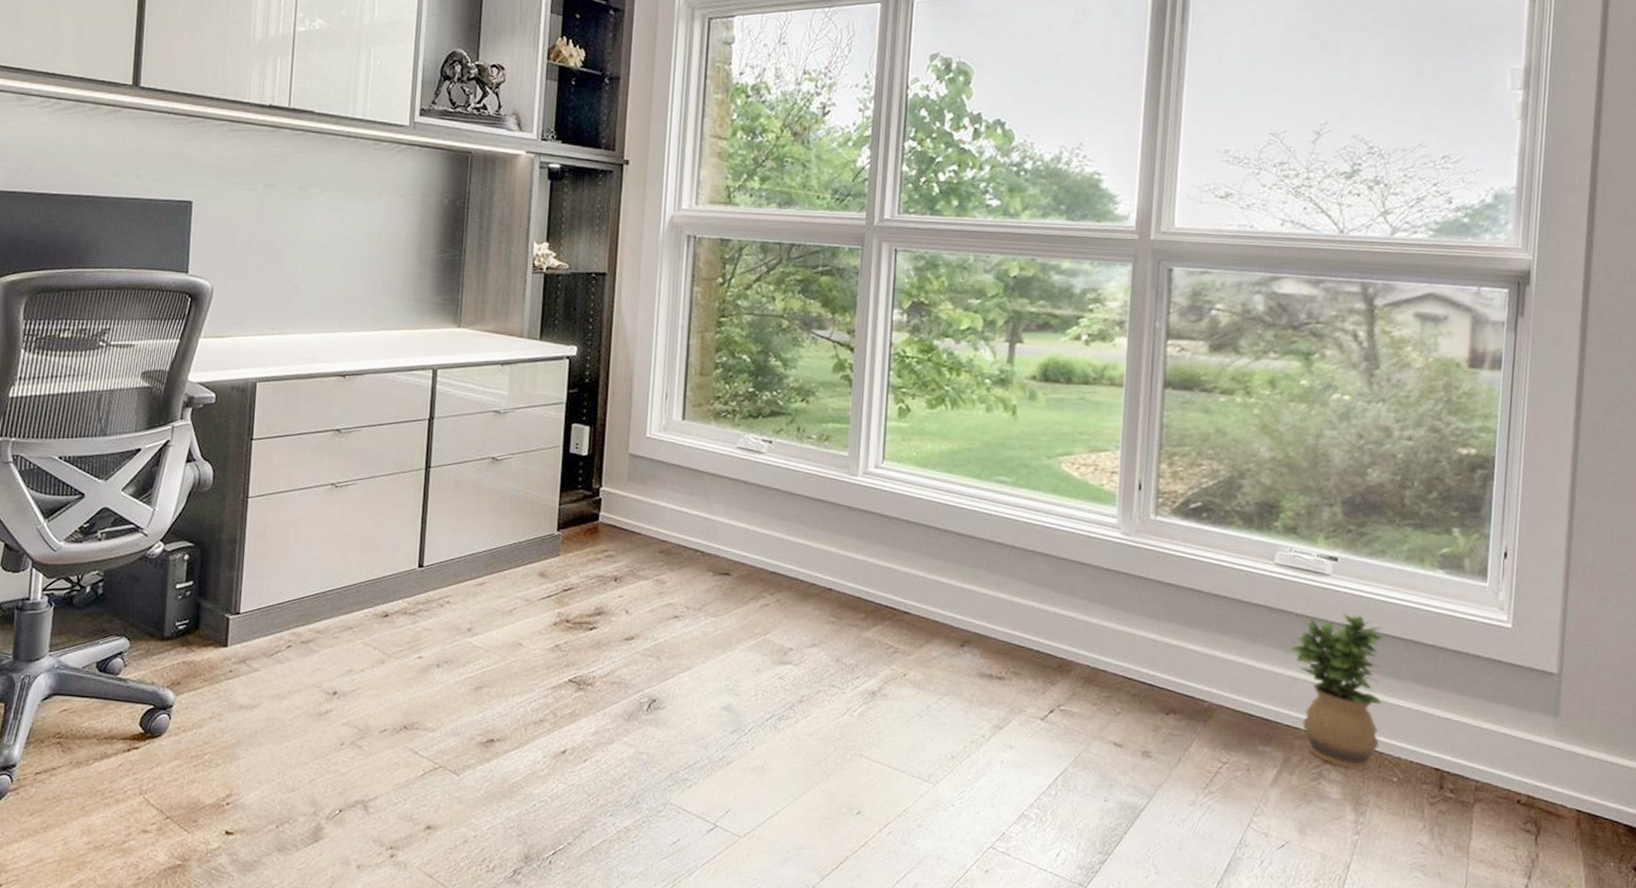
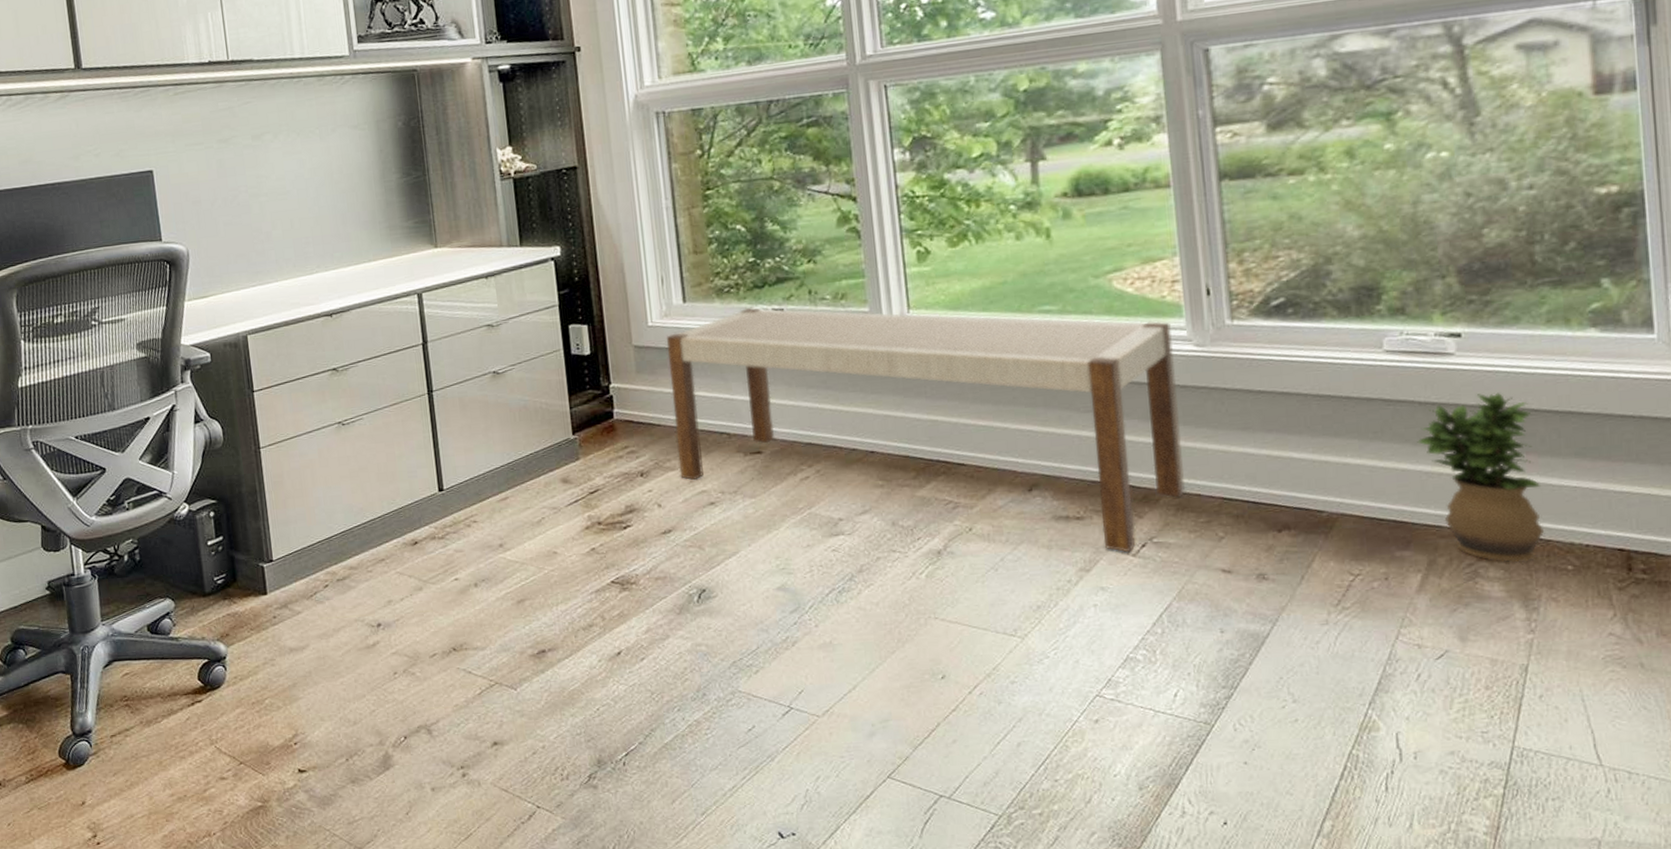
bench: none [651,435,1104,716] -> present [666,308,1185,553]

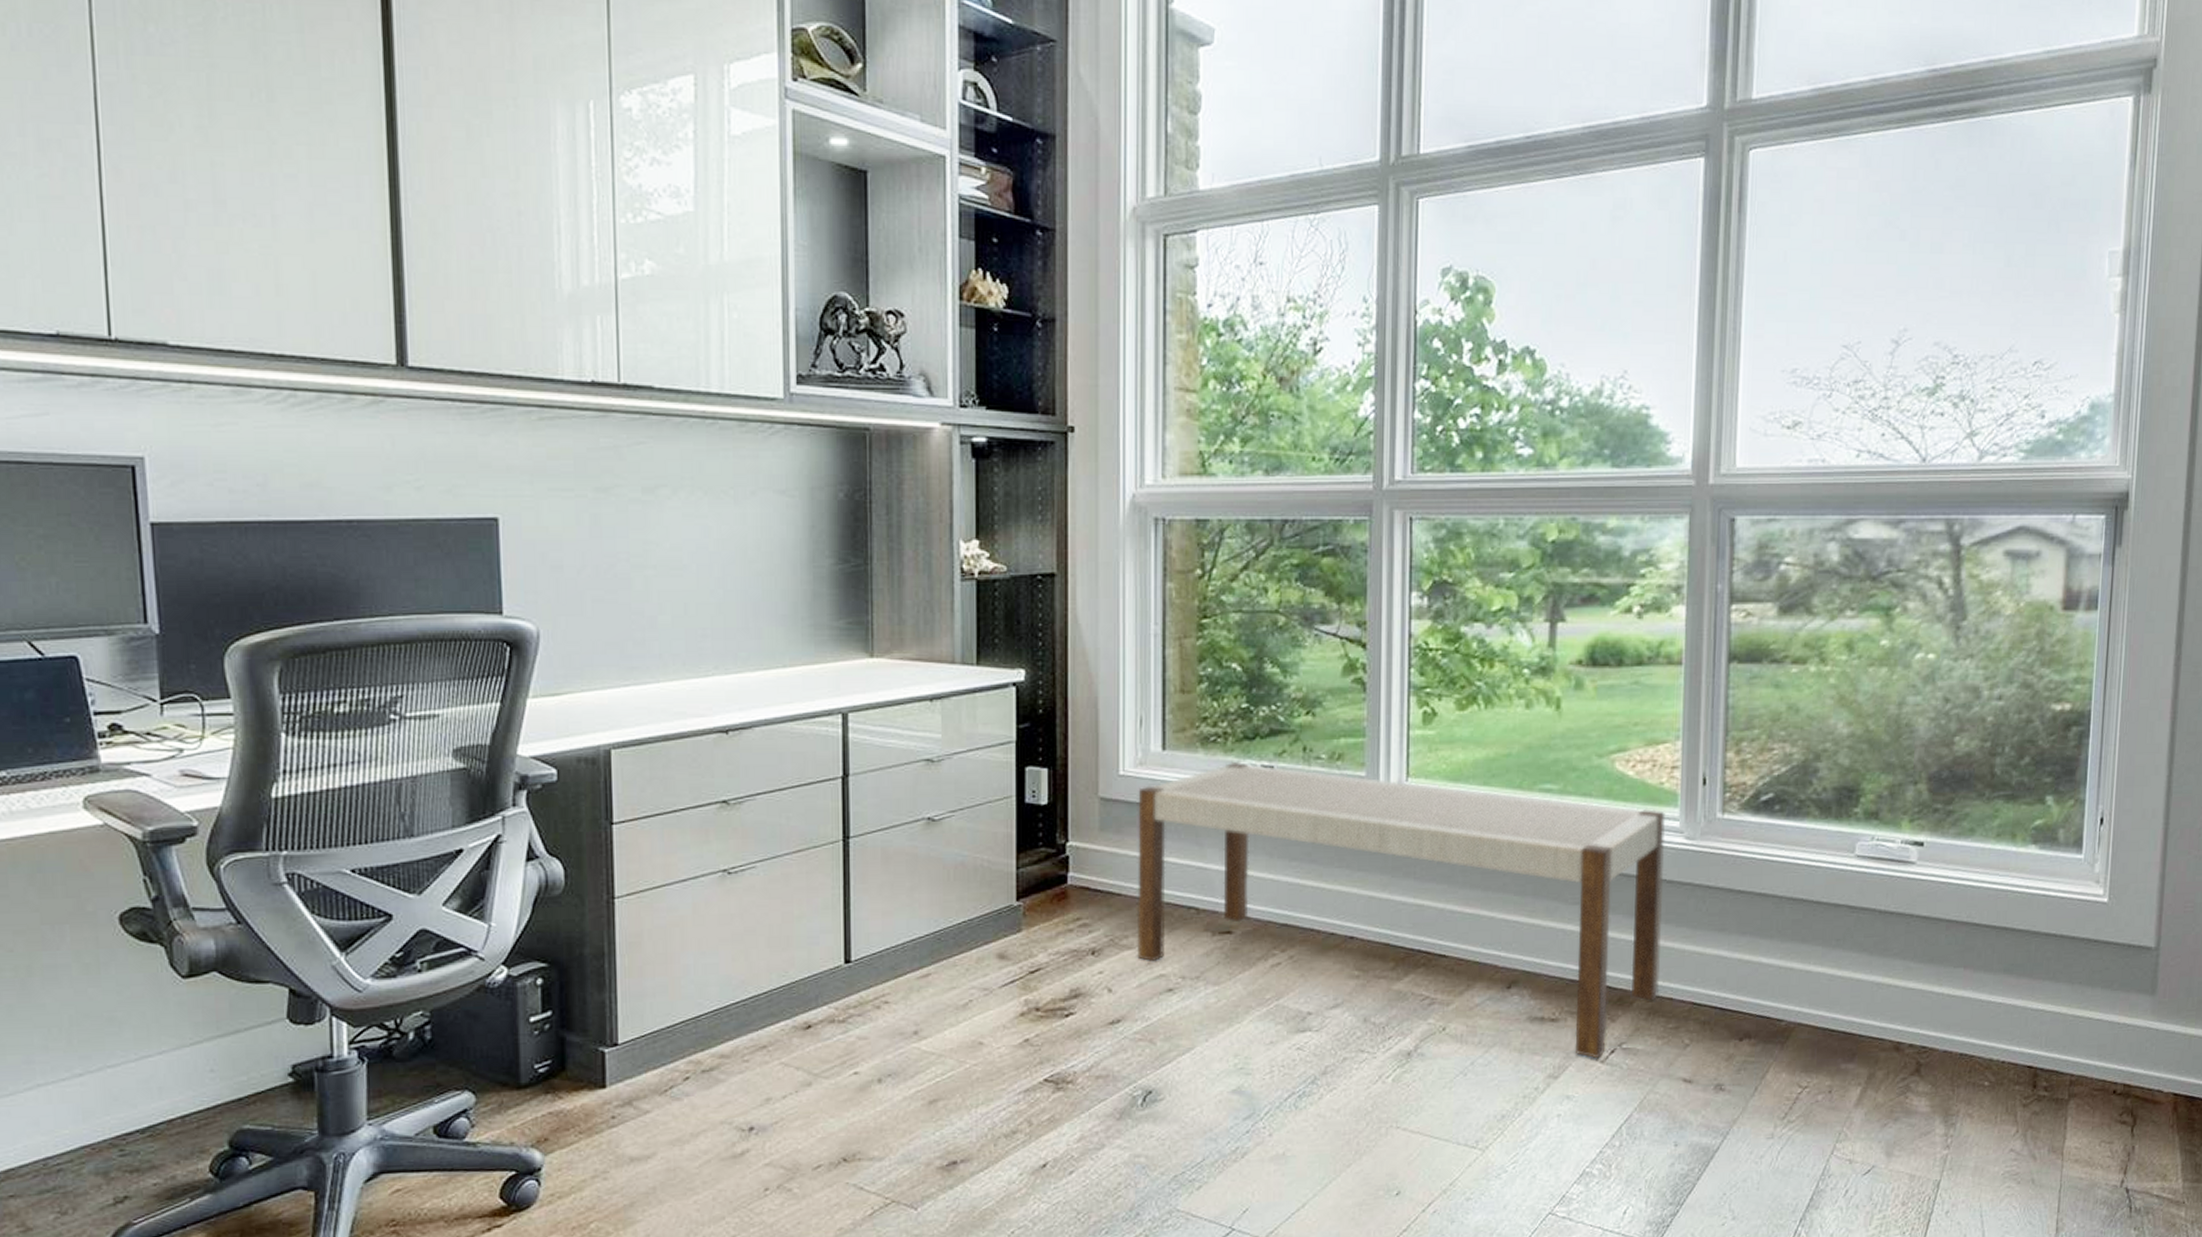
potted plant: present [1417,392,1545,562] -> none [1873,904,1973,1078]

